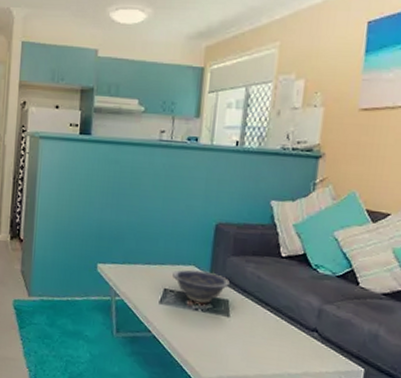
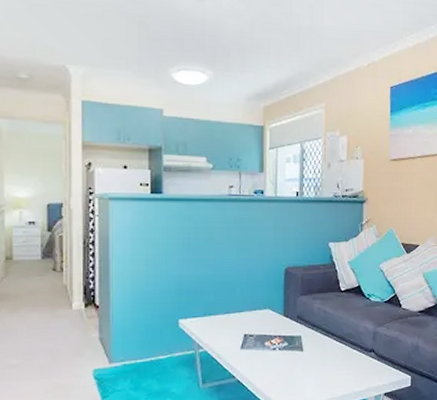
decorative bowl: present [173,269,231,303] -> none [251,312,302,342]

